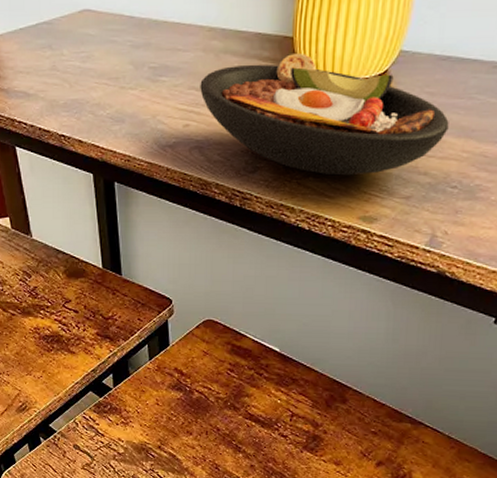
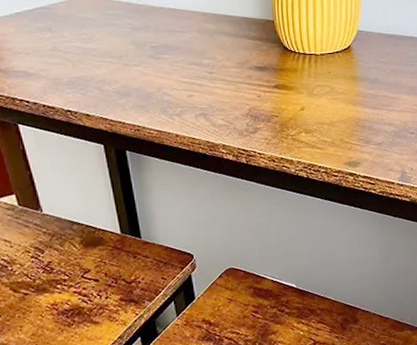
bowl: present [200,54,449,176] -> none [199,34,401,130]

